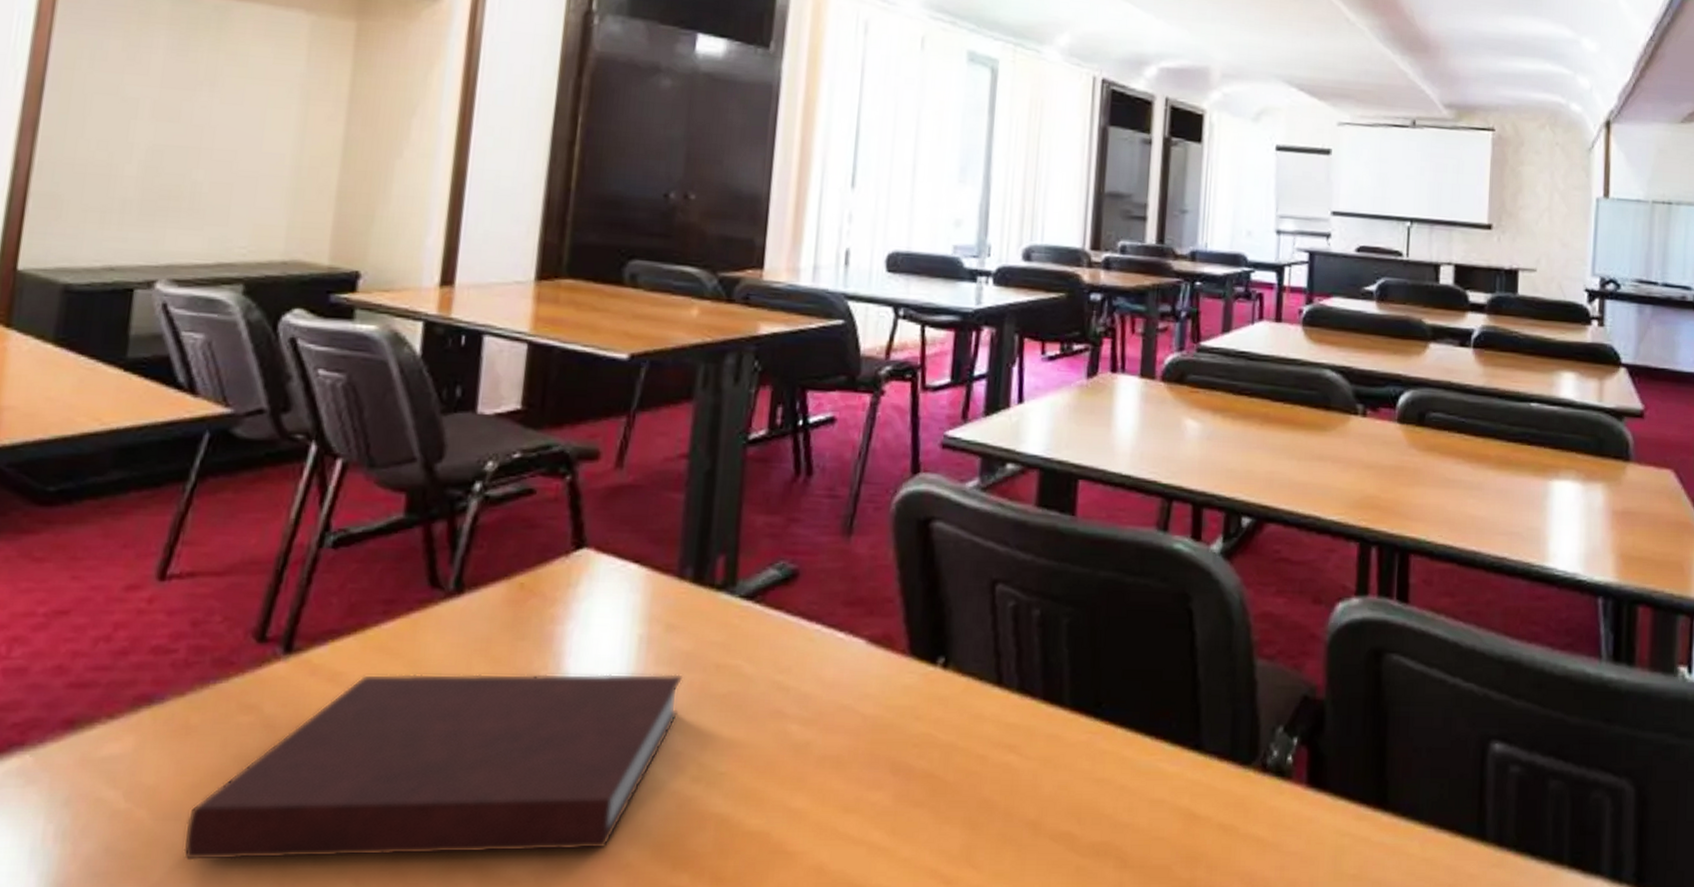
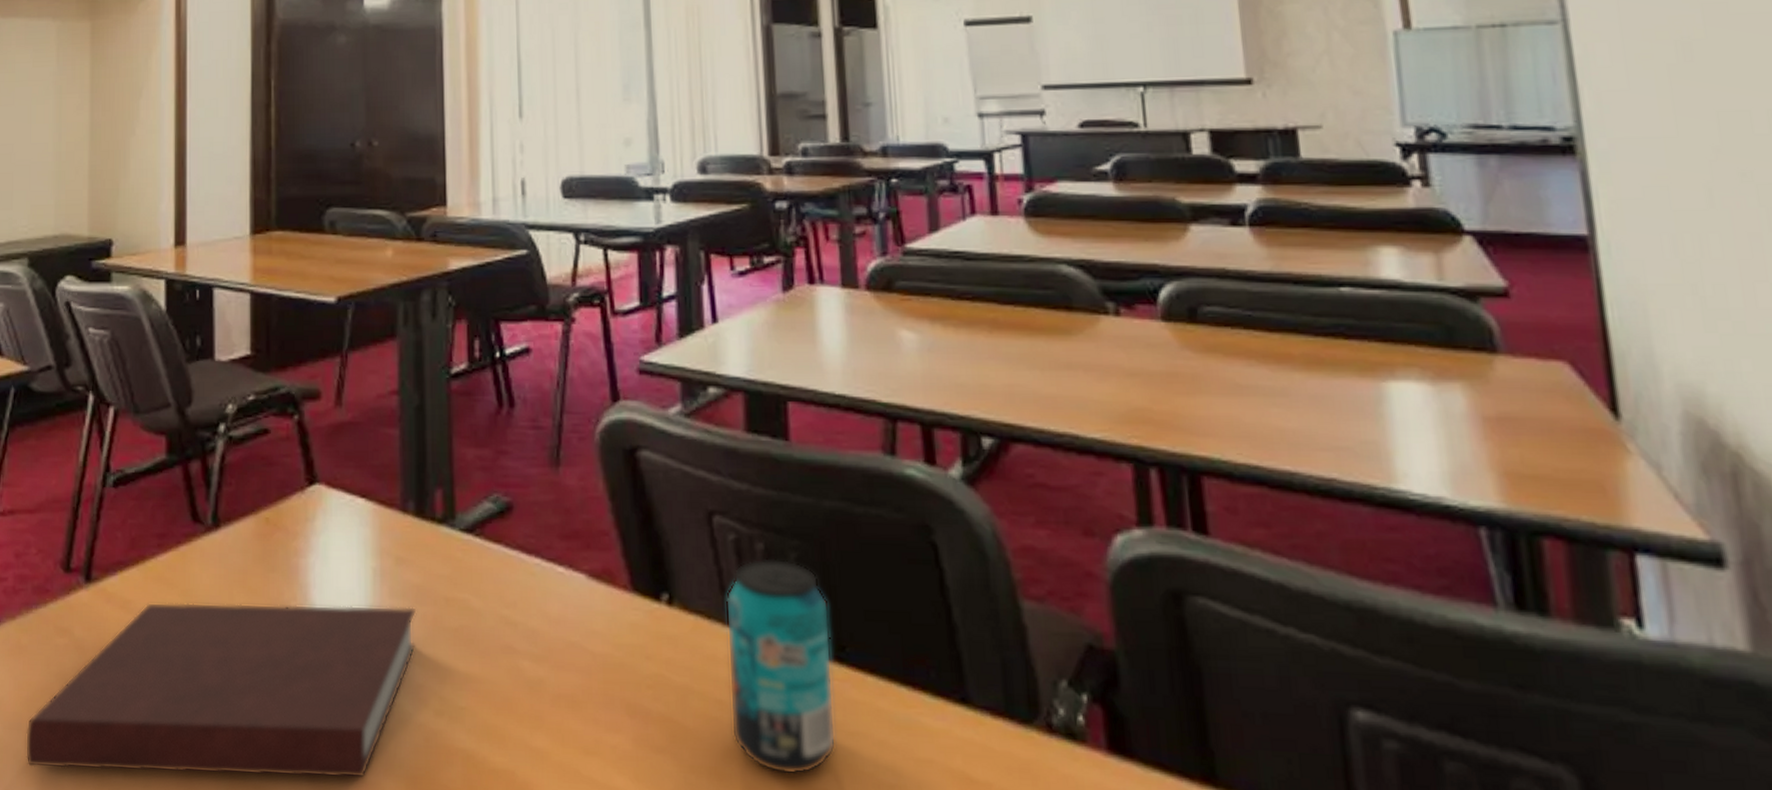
beverage can: none [988,623,1092,820] -> present [725,558,837,775]

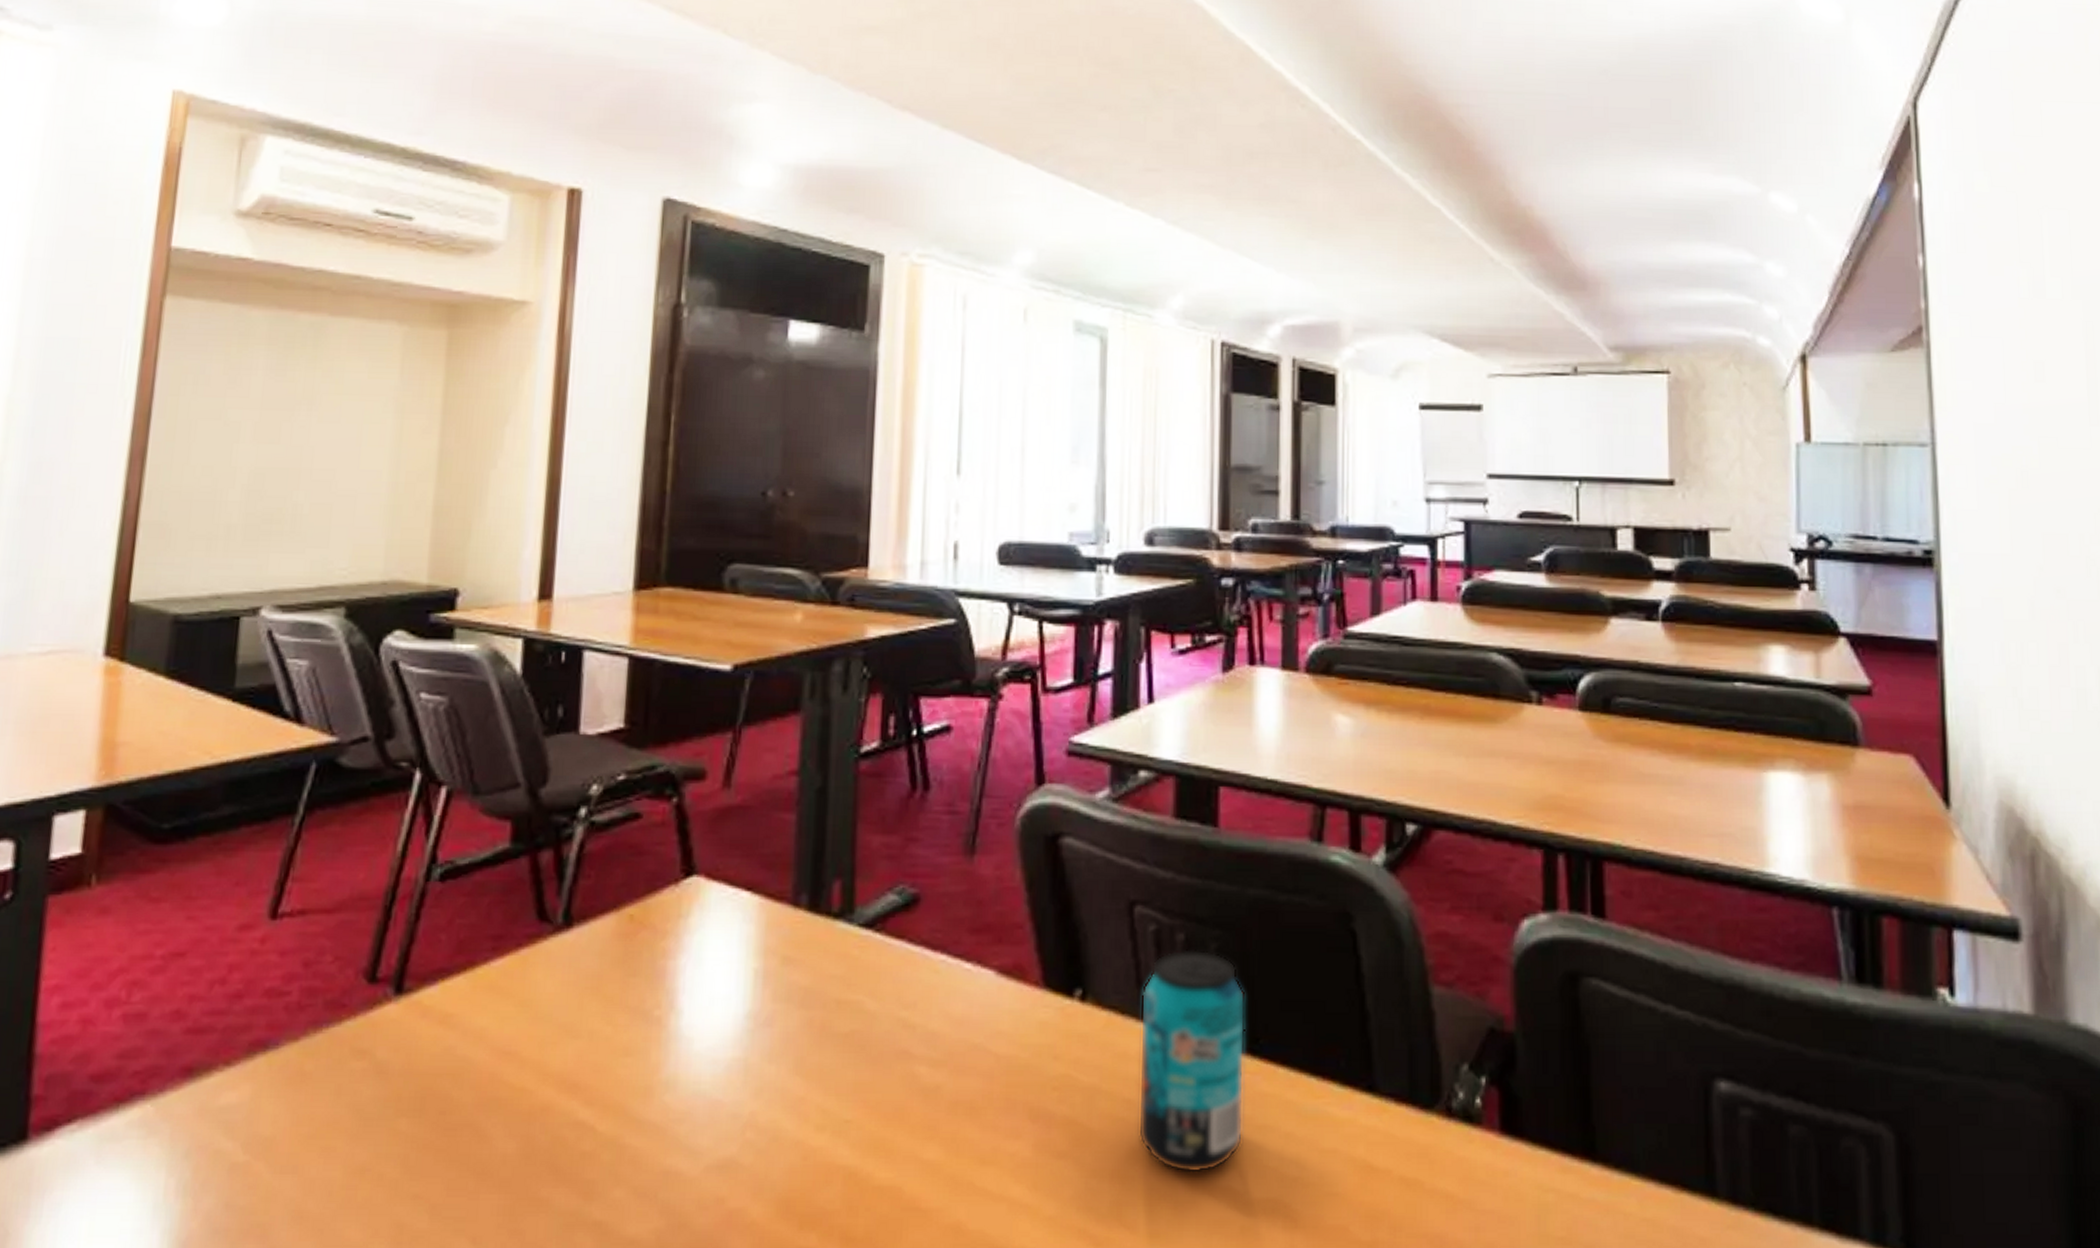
notebook: present [25,602,417,779] -> none [300,1011,803,1218]

